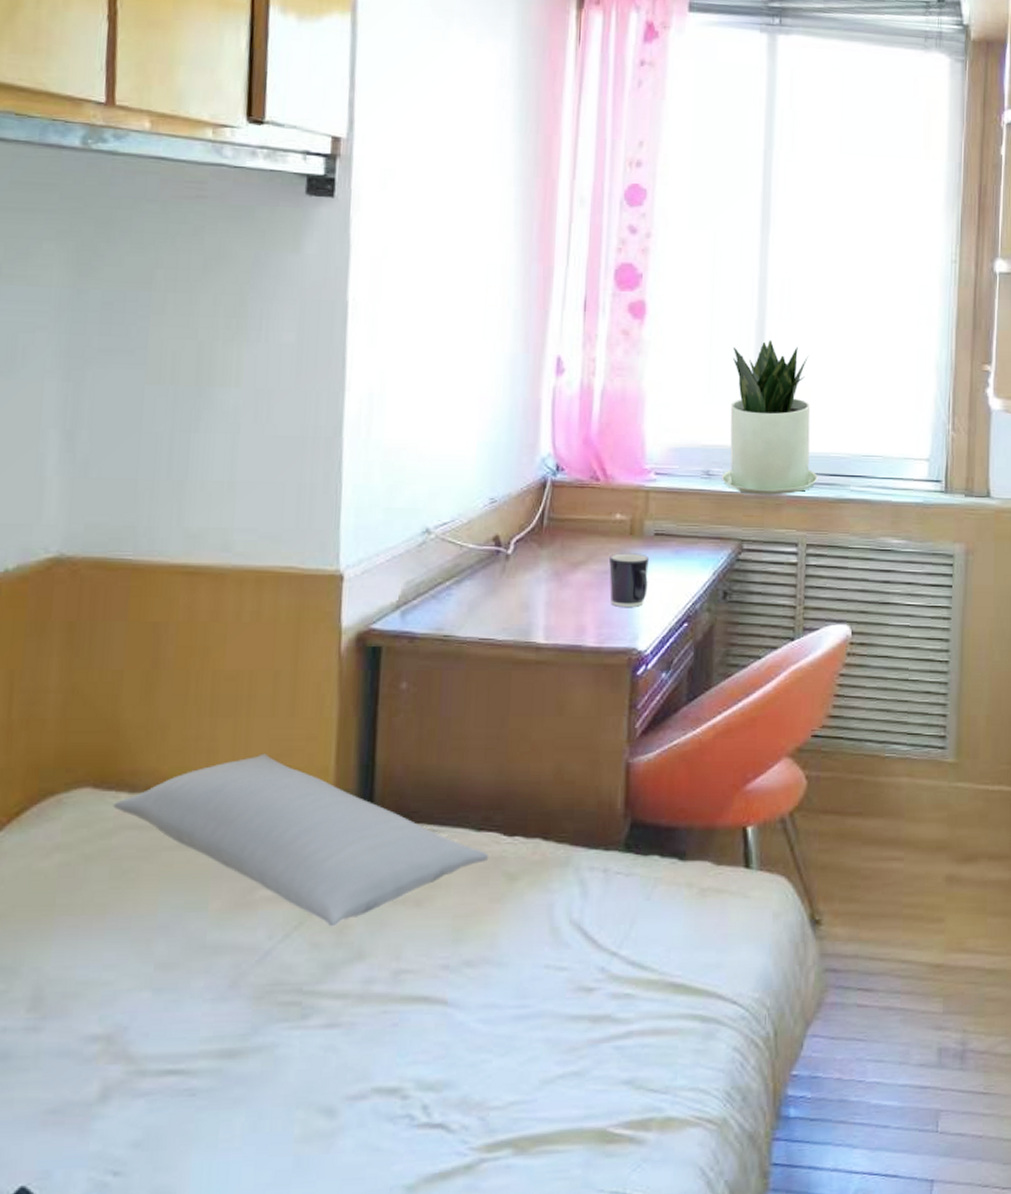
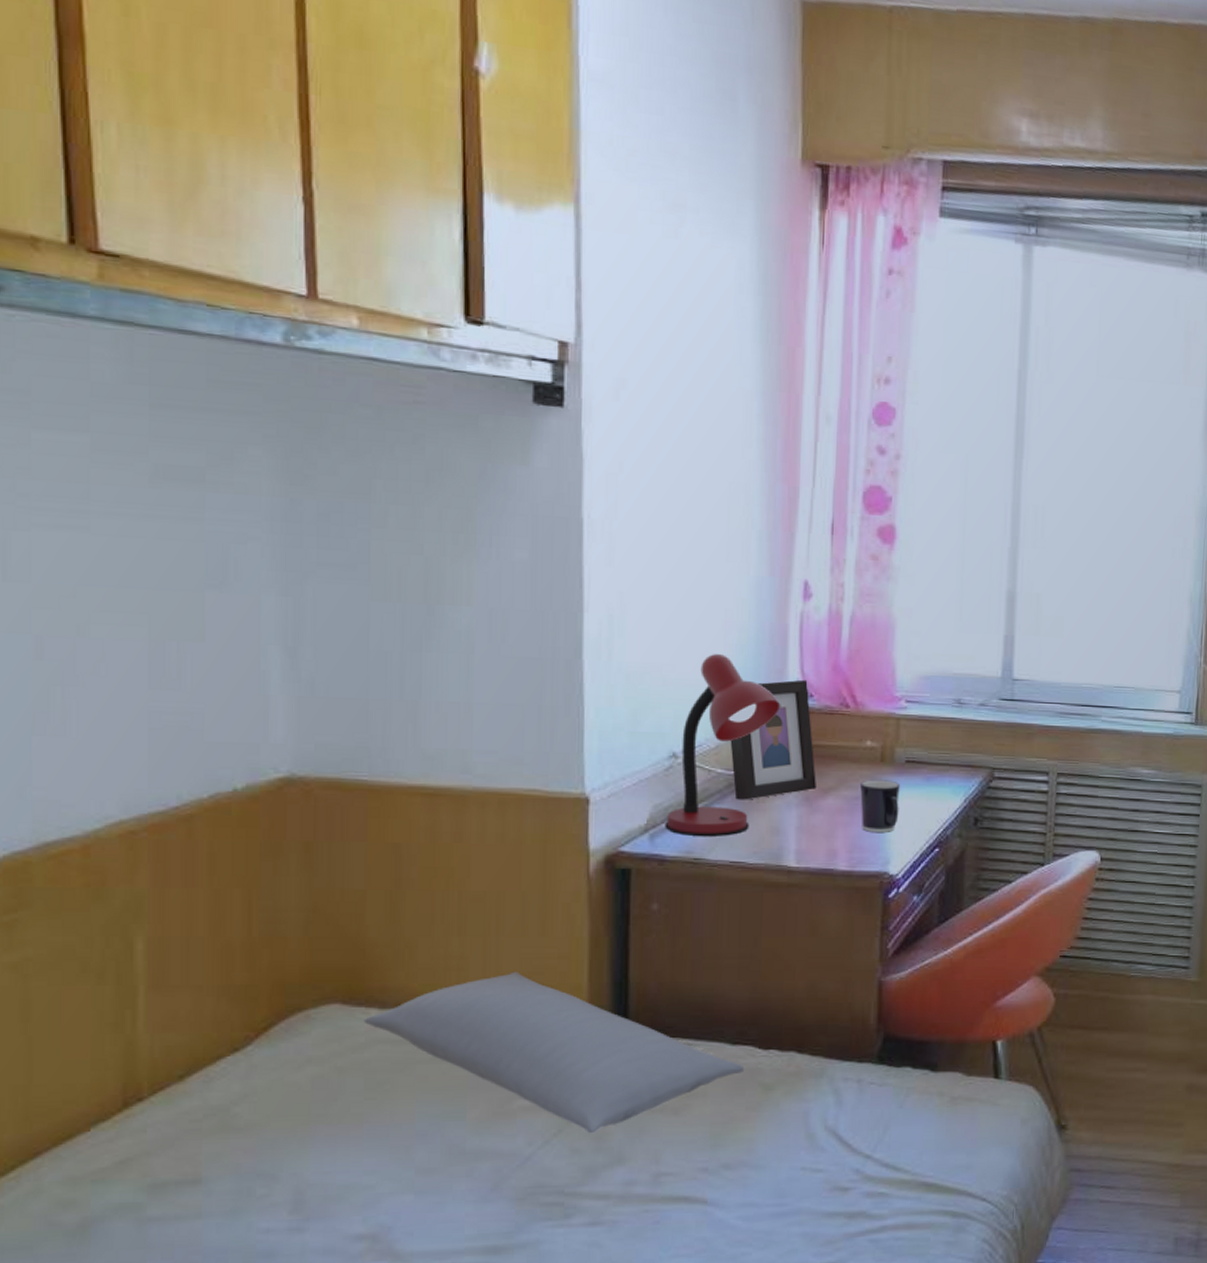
desk lamp: none [416,430,533,612] -> present [665,654,781,836]
picture frame: none [482,453,566,575] -> present [730,679,816,800]
planter: present [721,340,818,495] -> none [972,569,1069,725]

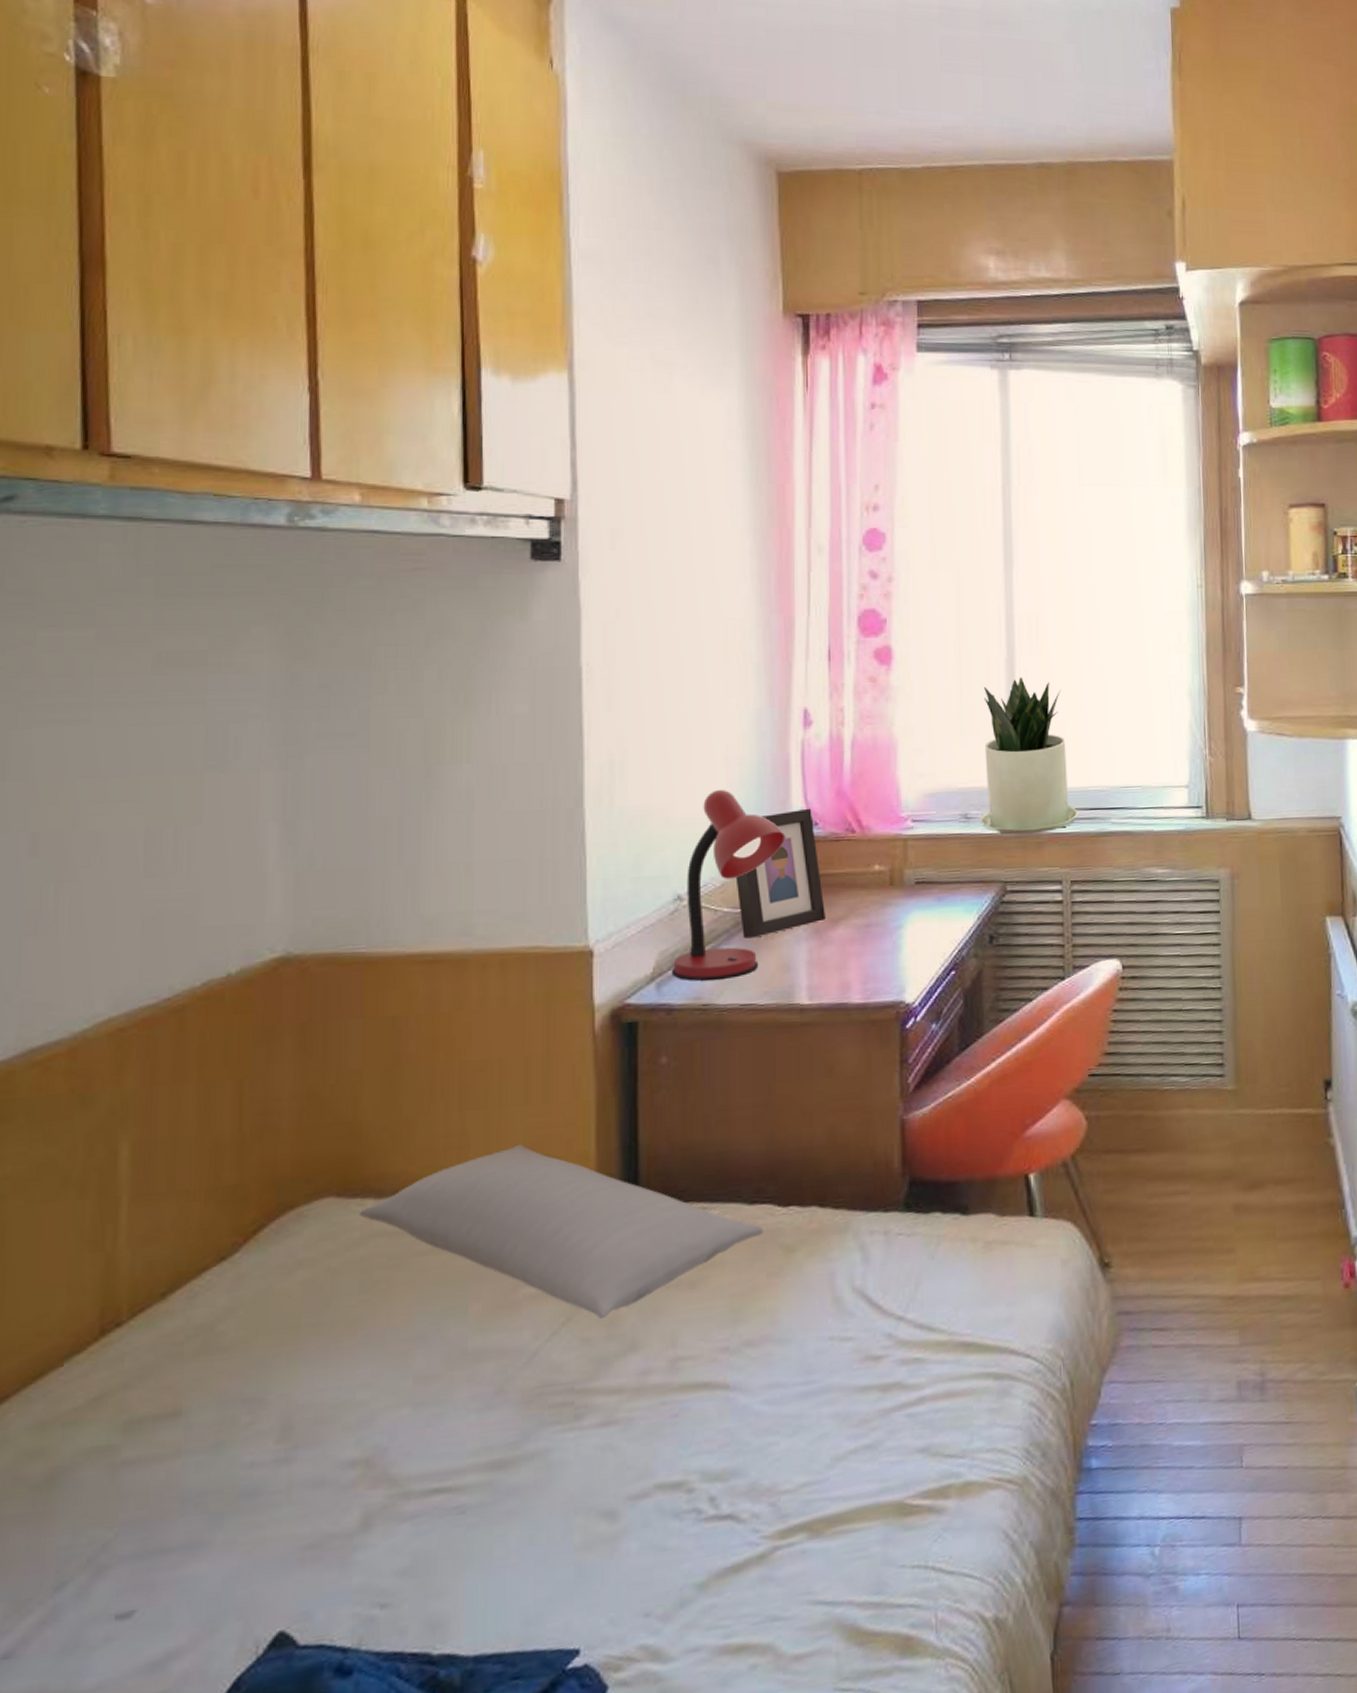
mug: present [860,780,900,832] -> none [871,904,912,960]
planter: none [972,569,1069,725] -> present [979,677,1078,835]

